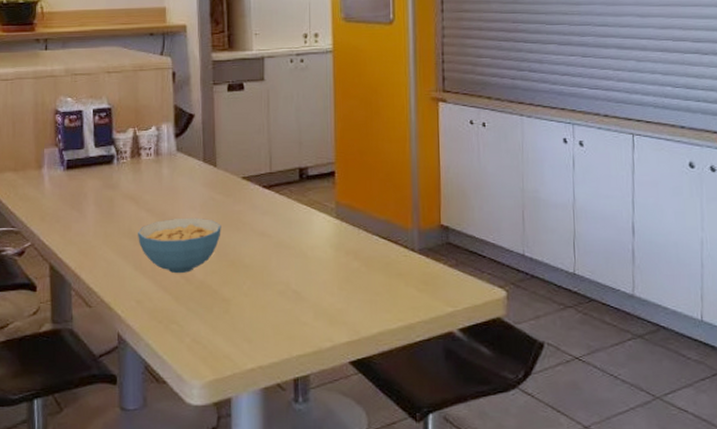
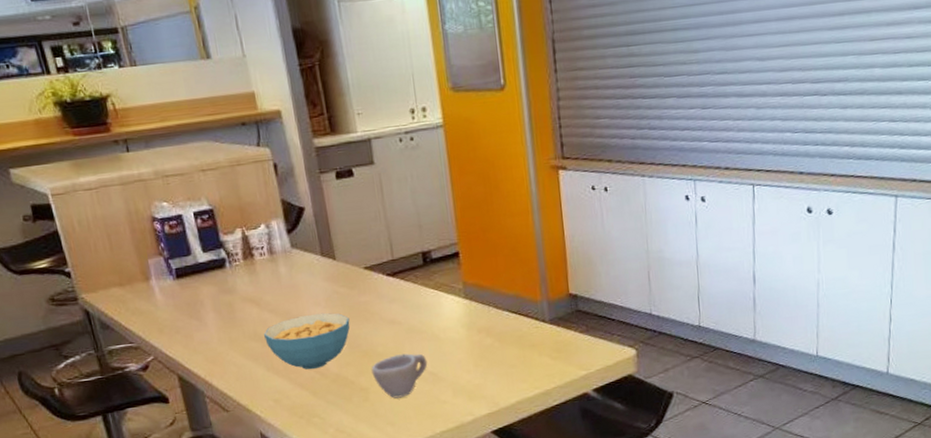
cup: none [235,268,292,314] -> present [371,353,428,399]

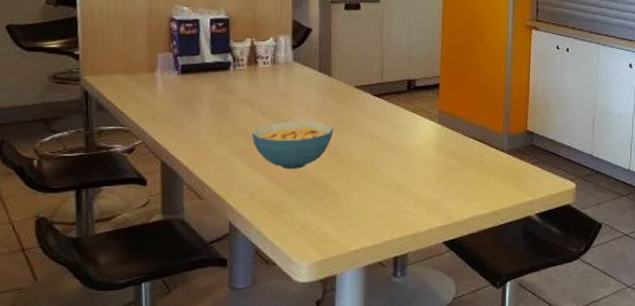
cup: present [371,353,428,399] -> none [344,165,397,204]

